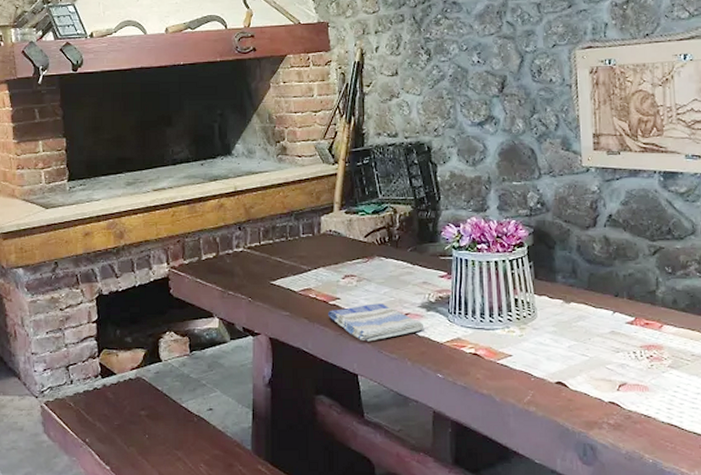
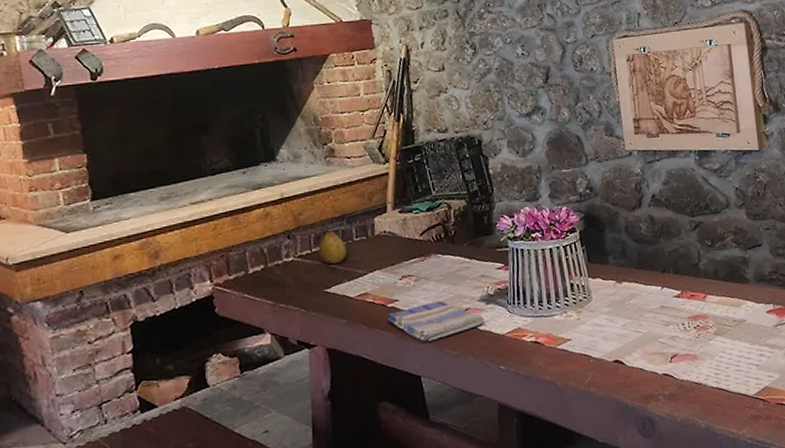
fruit: none [267,221,293,258] -> present [318,226,346,265]

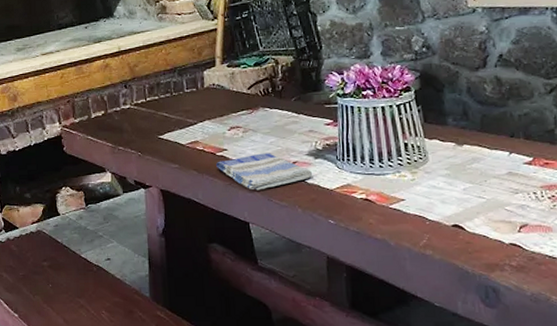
fruit: present [318,226,346,265] -> none [152,77,178,113]

